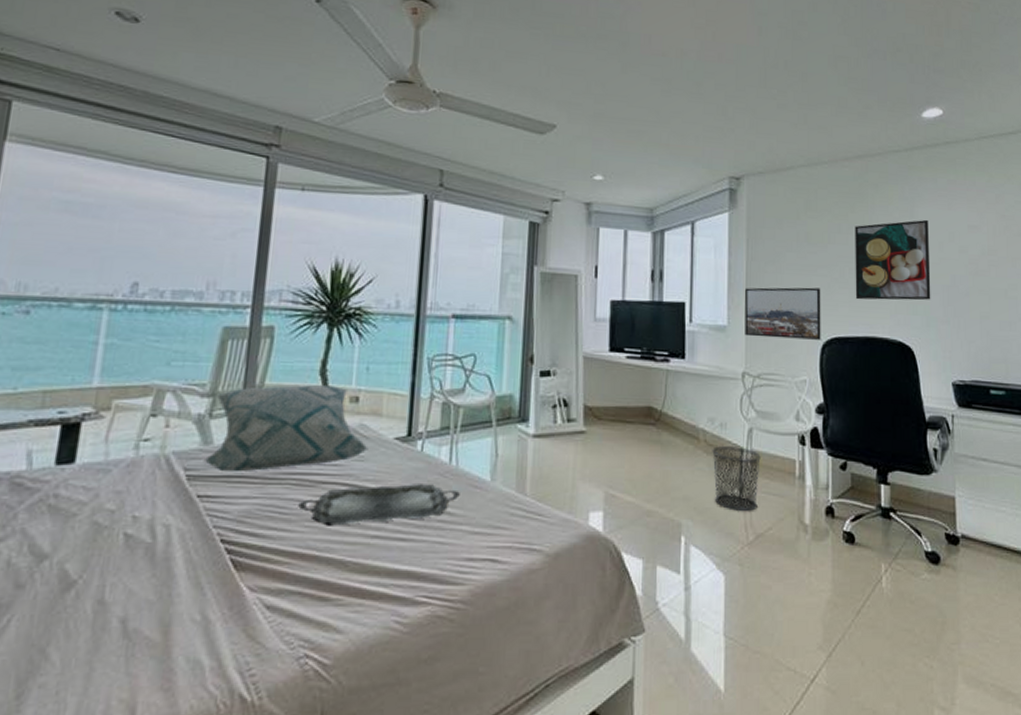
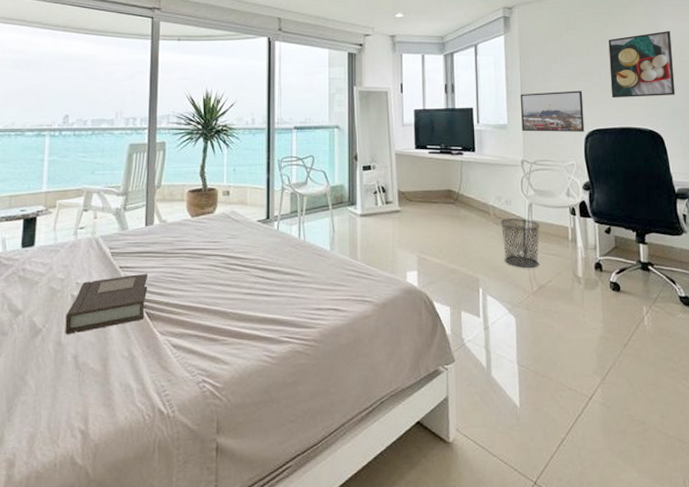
book: none [110,506,238,588] -> present [65,274,148,334]
decorative pillow: present [203,385,368,473] -> none [122,184,239,250]
serving tray: present [298,484,460,525] -> none [191,254,308,285]

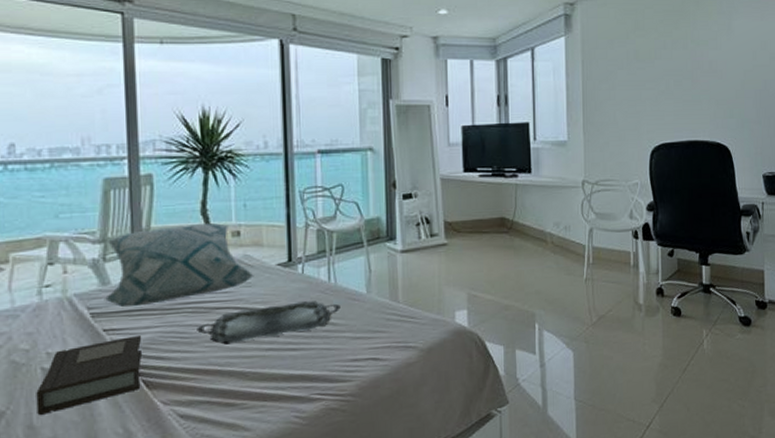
decorative pillow: none [122,184,239,250] -> present [104,223,254,308]
serving tray: none [191,254,308,285] -> present [197,301,341,344]
waste bin: present [500,217,540,269] -> none [558,244,601,300]
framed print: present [521,91,585,132] -> none [582,100,650,149]
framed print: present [608,30,676,98] -> none [678,31,745,109]

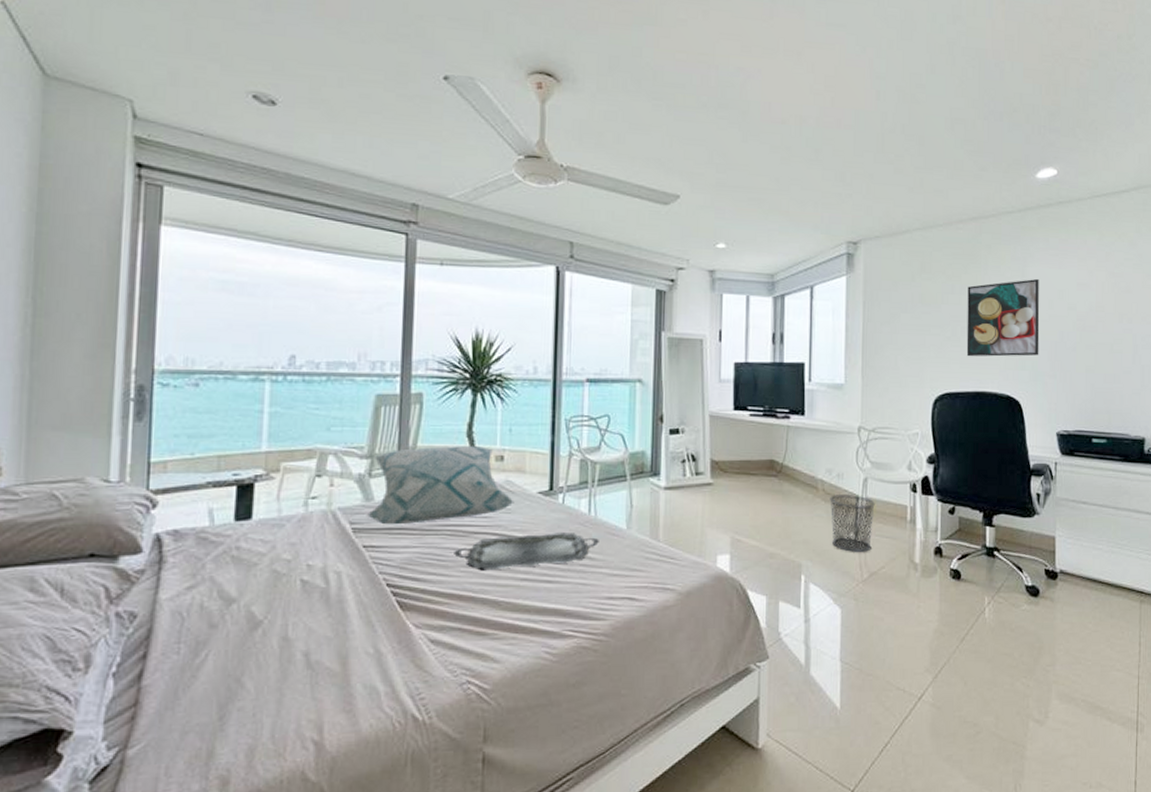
book: present [36,336,143,415] -> none [292,555,400,627]
waste bin: none [558,244,601,300] -> present [830,493,875,553]
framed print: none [678,31,745,109] -> present [966,278,1040,357]

